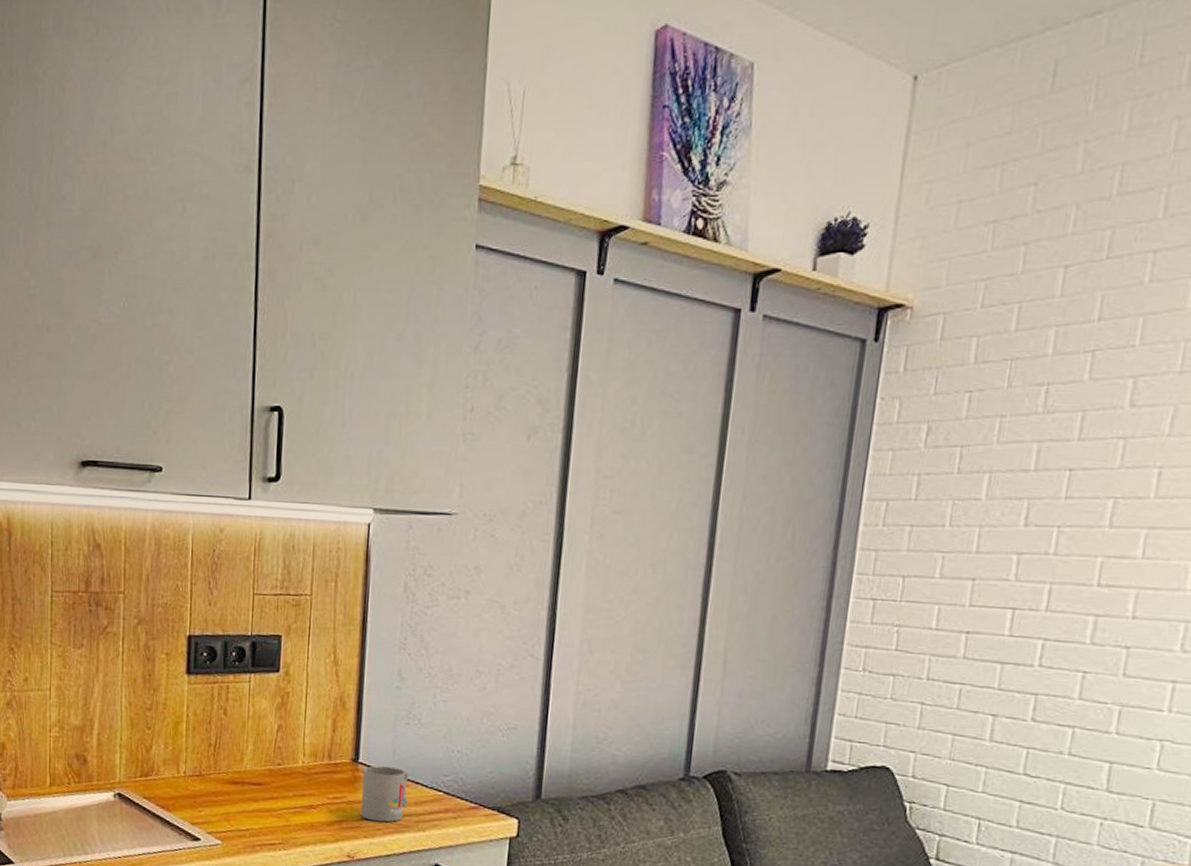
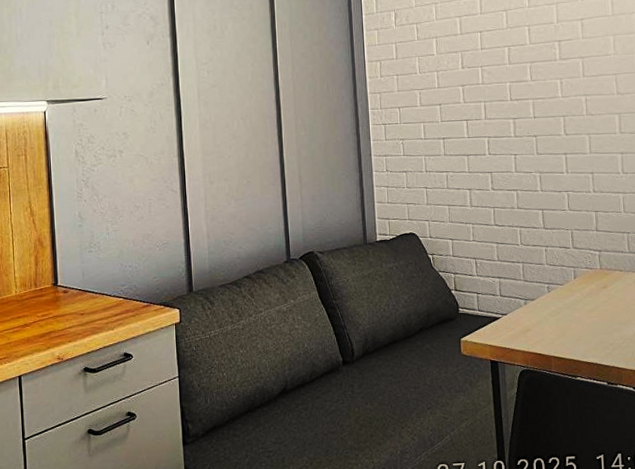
mug: present [360,766,410,822] -> none [62,285,99,328]

